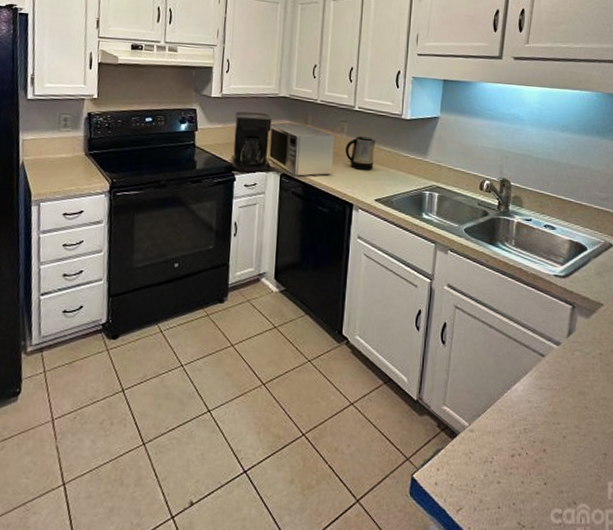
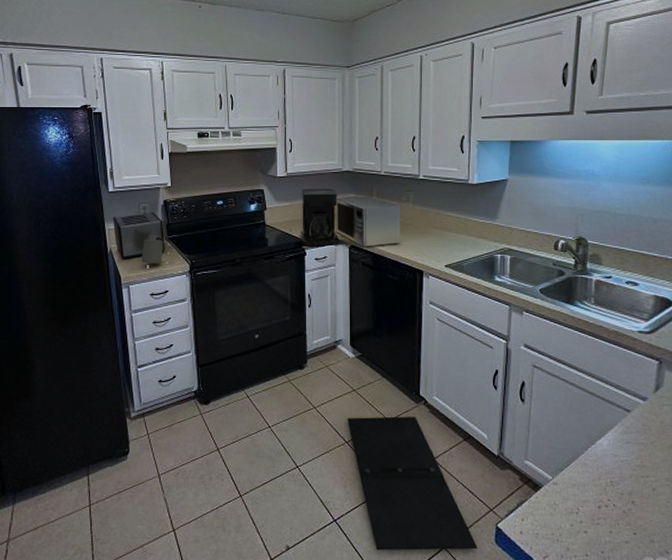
toaster: none [28,124,86,175] -> present [112,212,165,260]
canister: none [49,150,88,184] -> present [134,236,167,267]
door mat: none [265,356,392,506] -> present [347,416,478,551]
kettle: present [345,136,376,170] -> none [412,204,443,237]

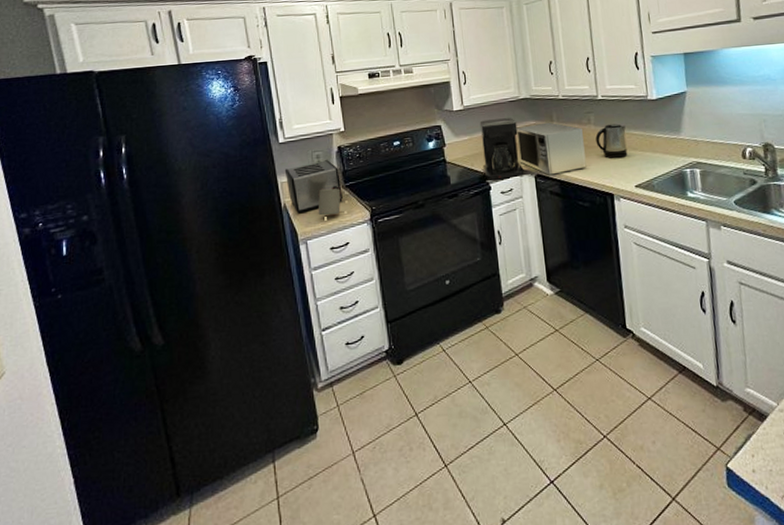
door mat: present [347,416,478,551] -> none [552,353,710,512]
kettle: none [412,204,443,237] -> present [595,123,628,158]

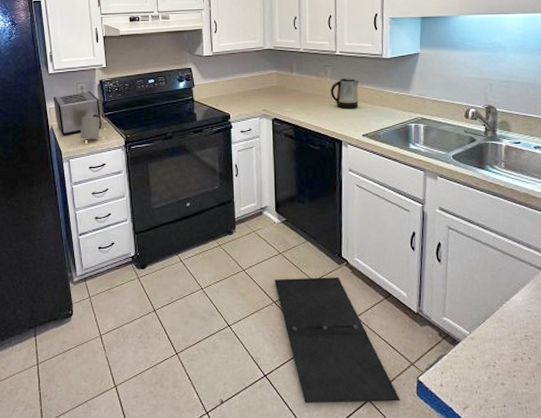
coffee maker: present [479,118,526,180] -> none [226,66,264,120]
microwave: present [516,122,587,175] -> none [259,72,320,119]
door mat: none [552,353,710,512] -> present [274,277,400,404]

